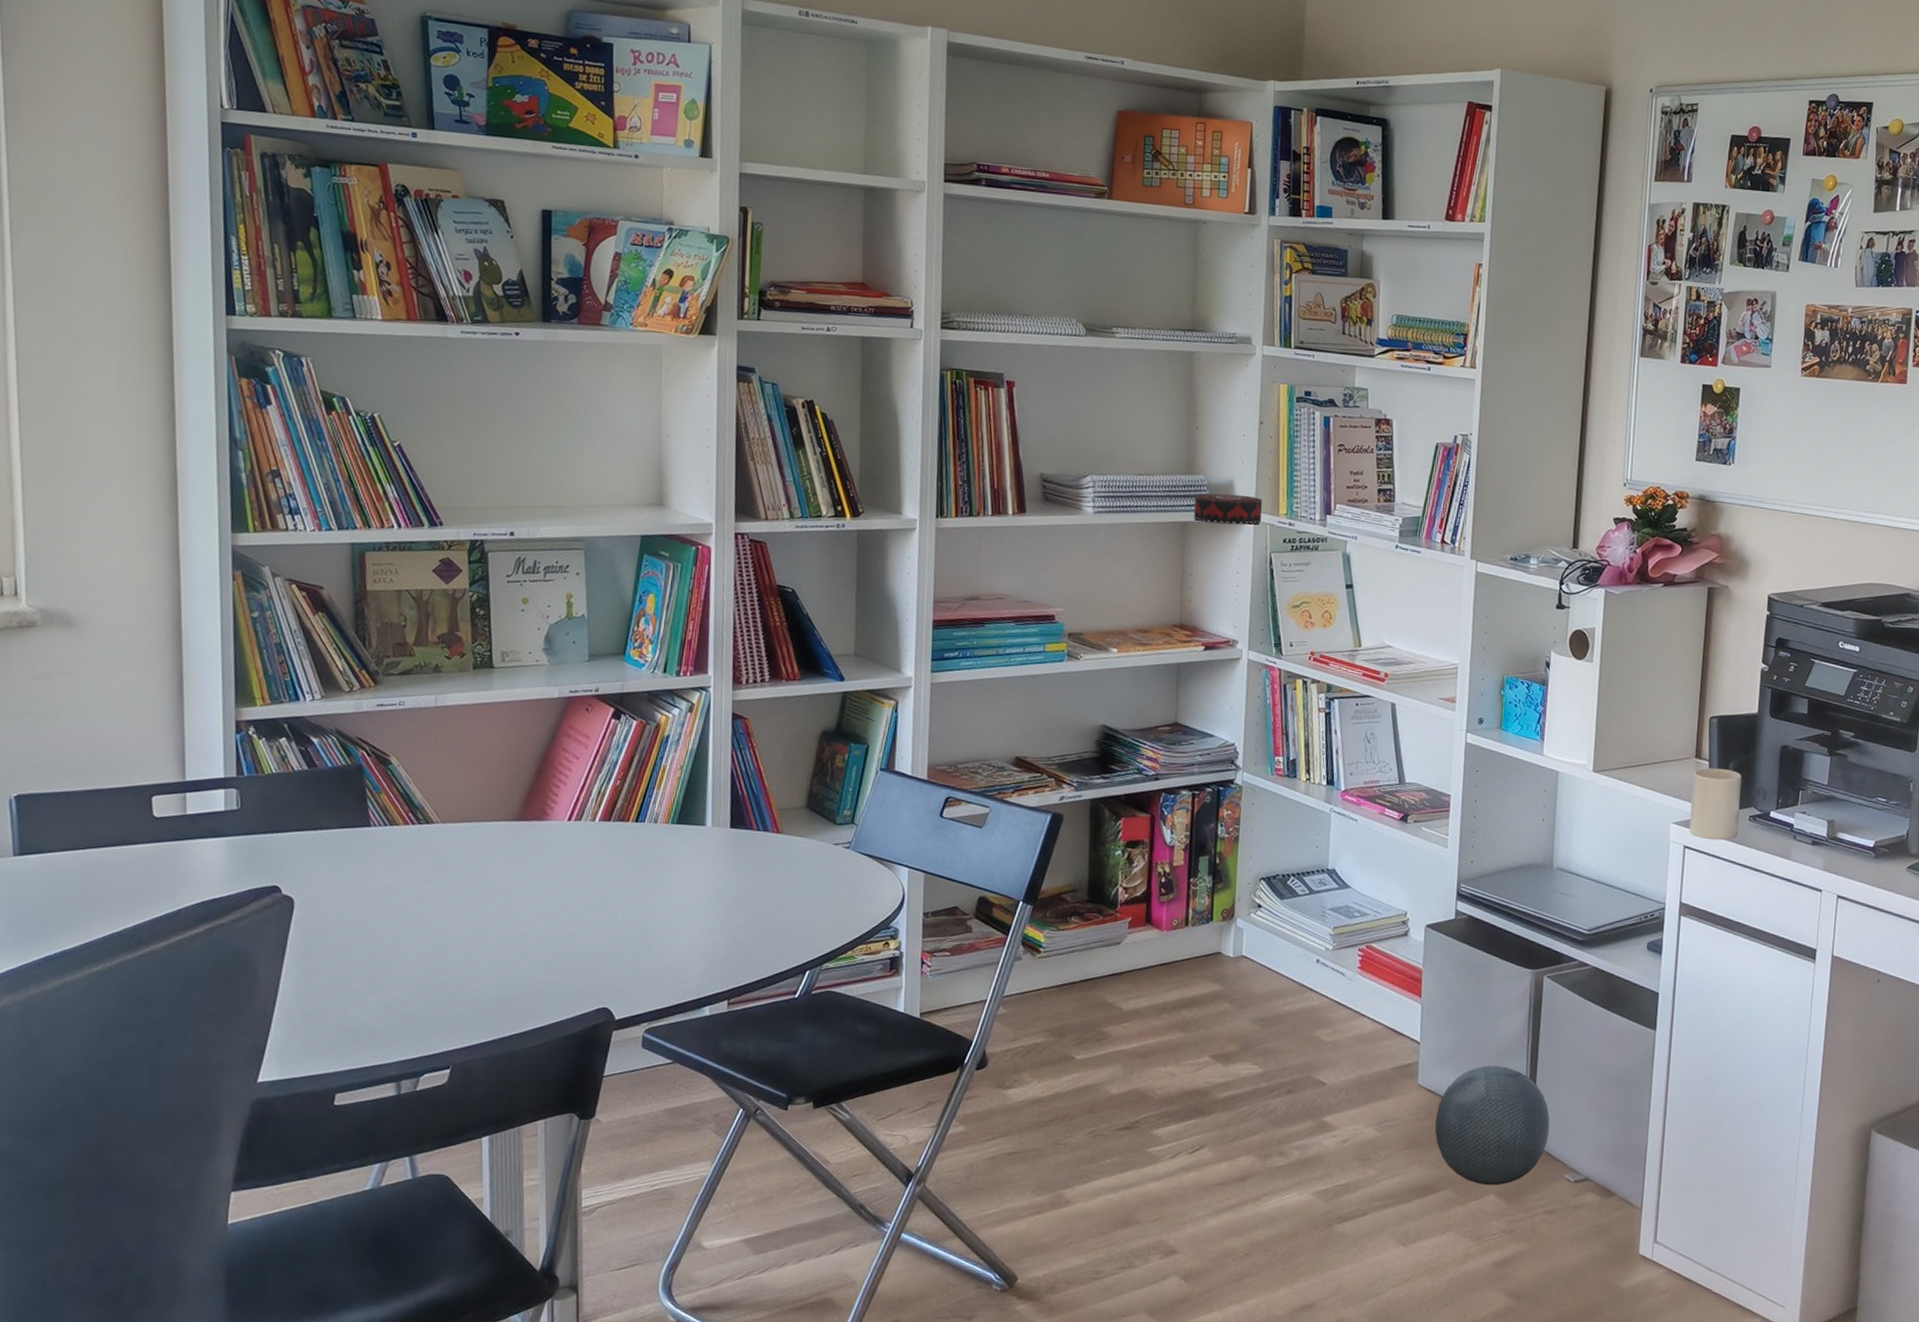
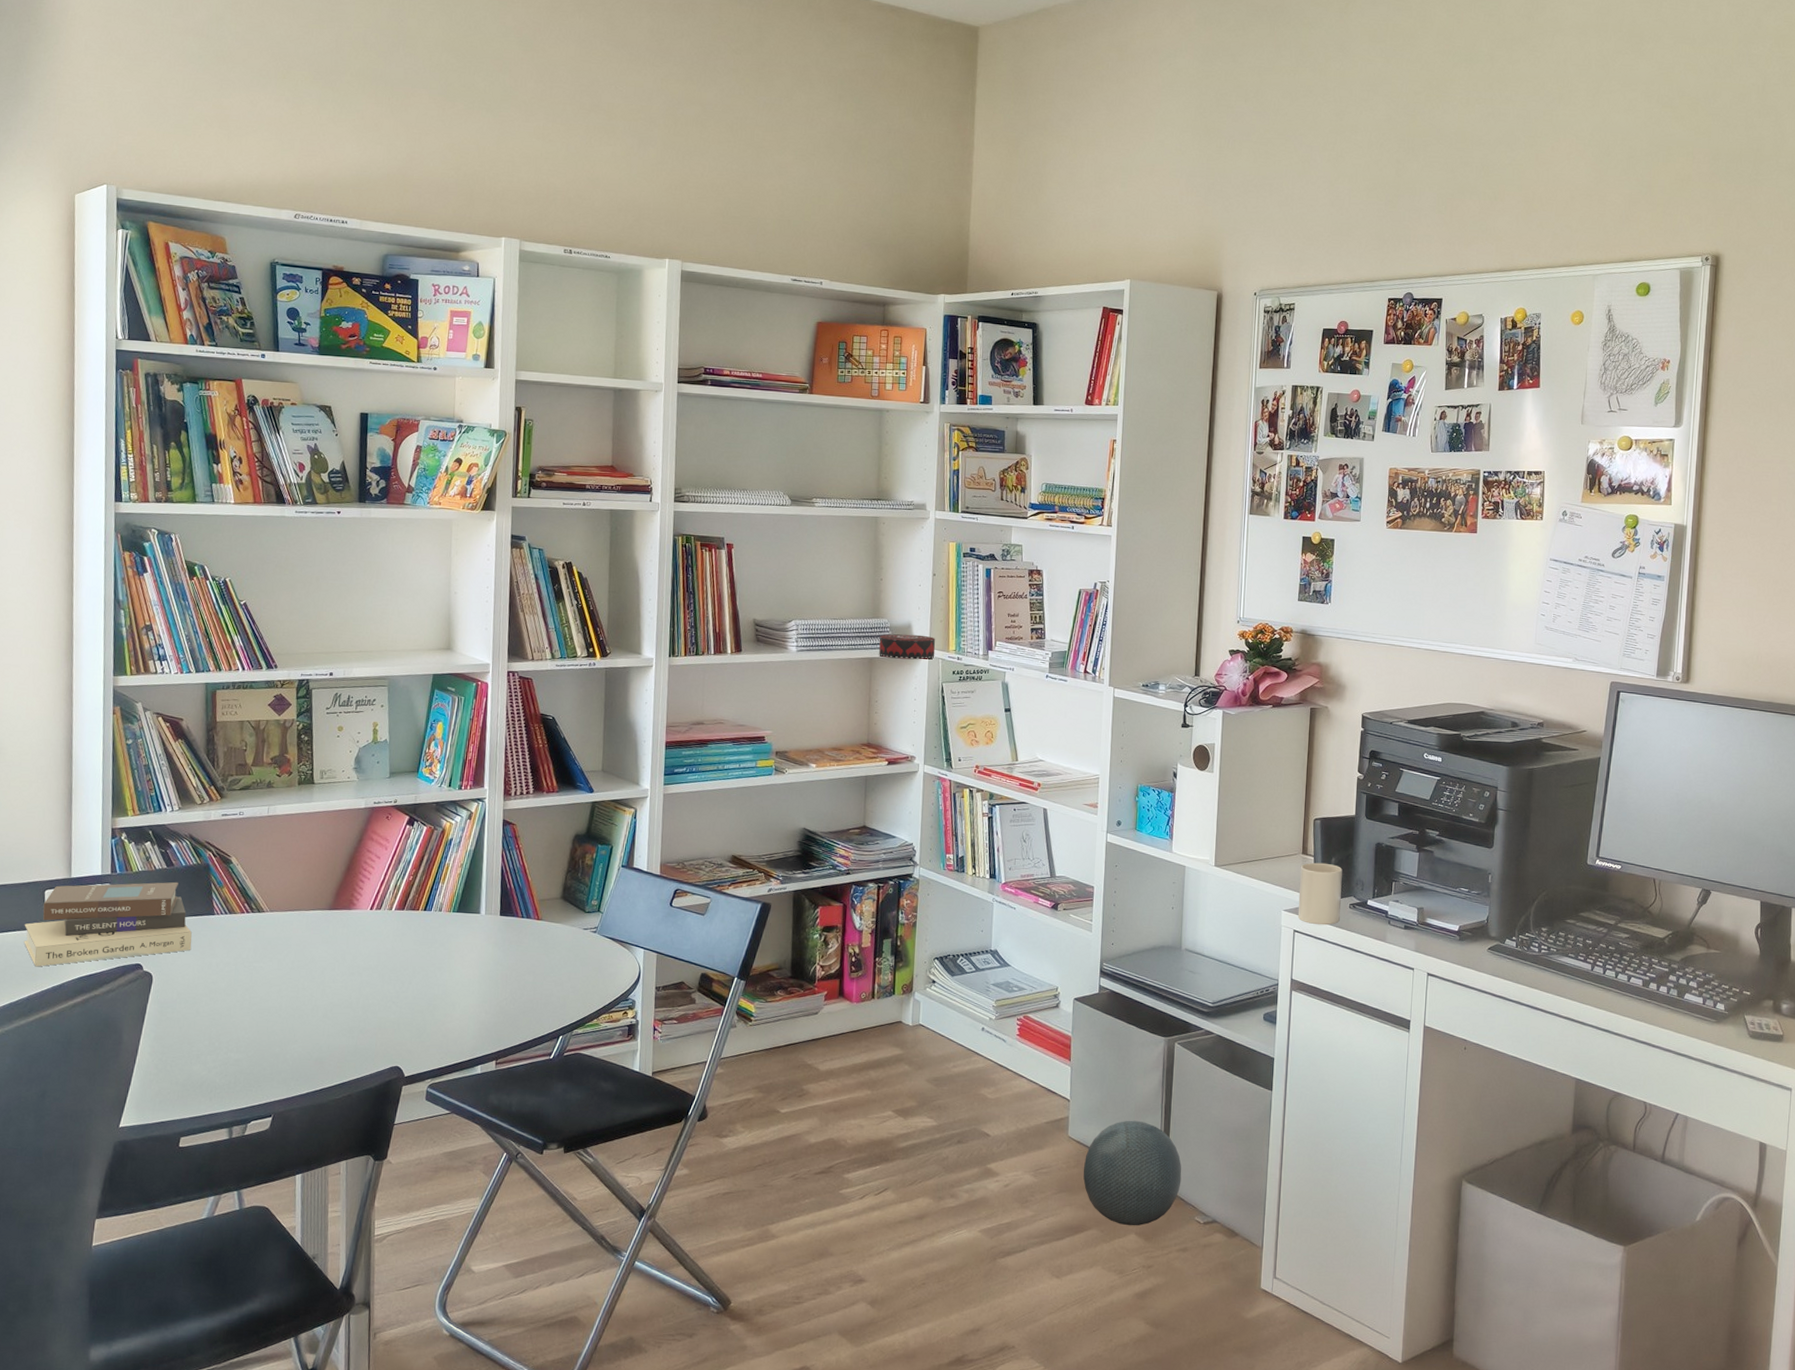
books: none [126,786,343,890] -> present [24,881,192,967]

